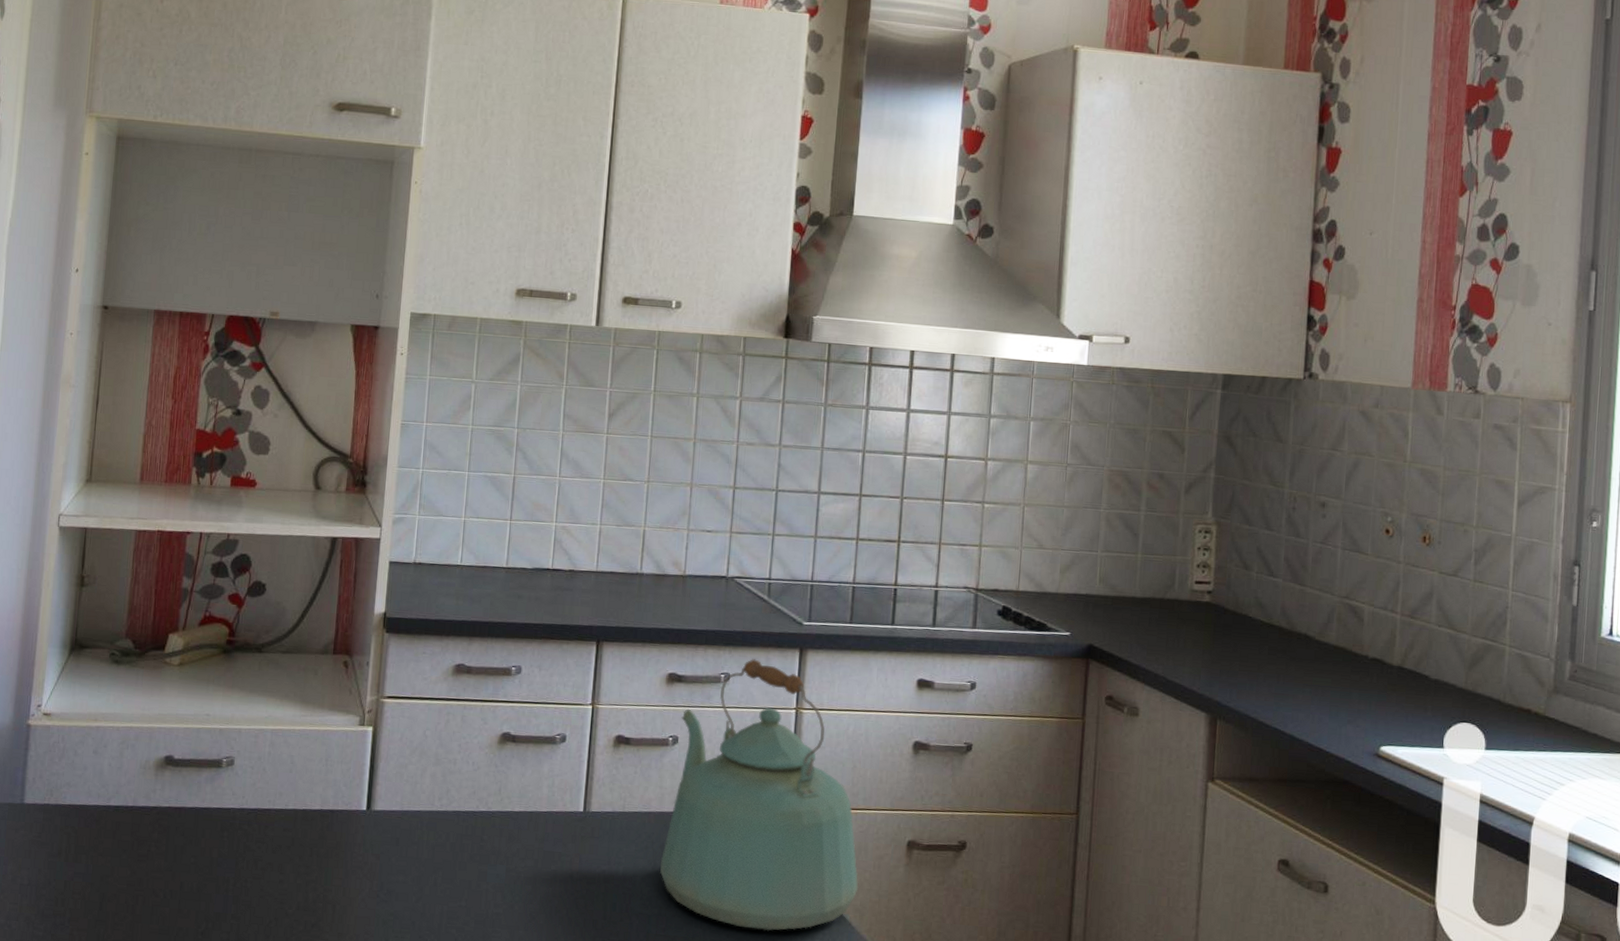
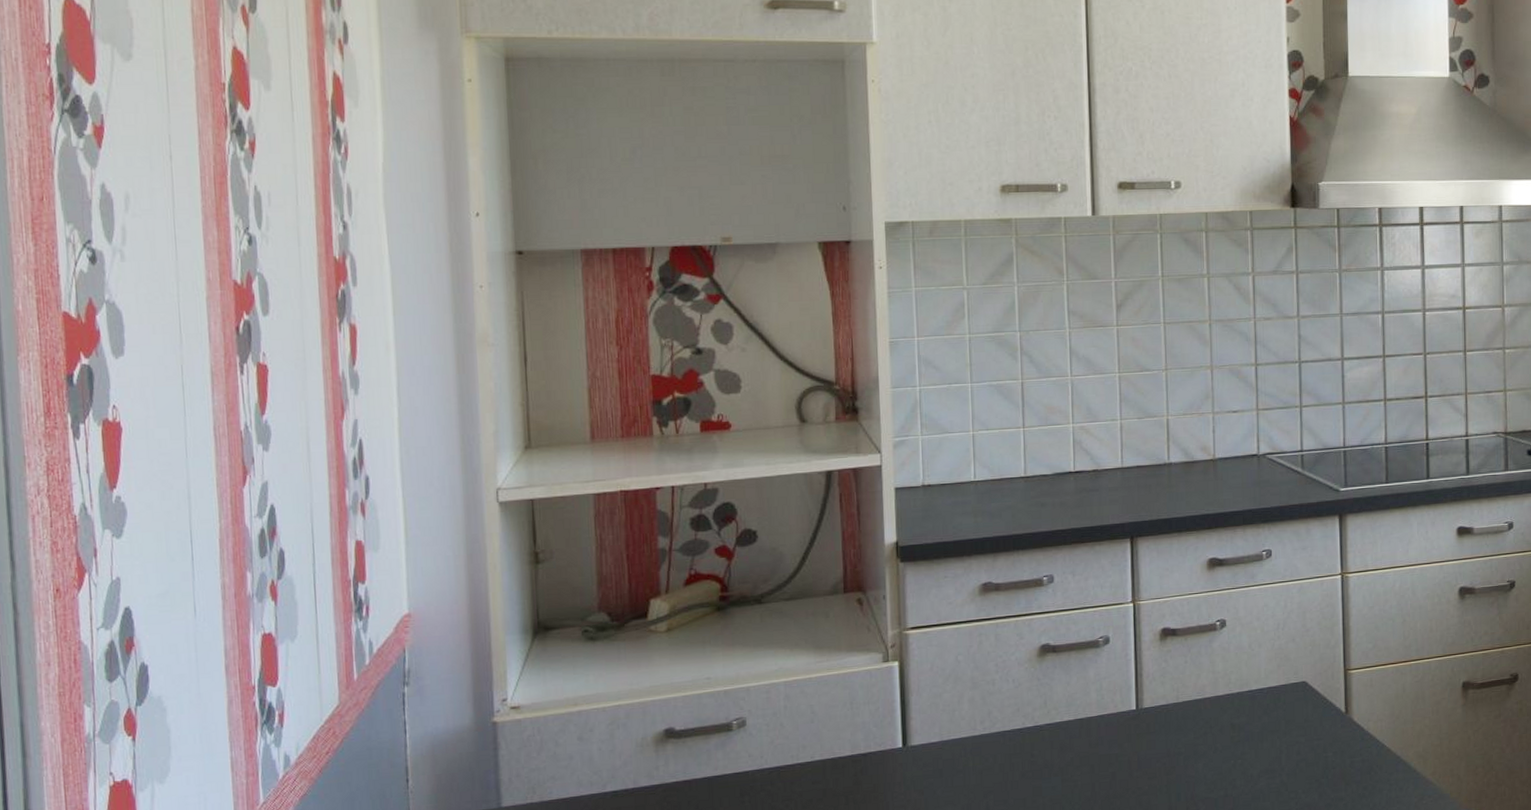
kettle: present [660,659,859,932] -> none [1220,532,1420,794]

